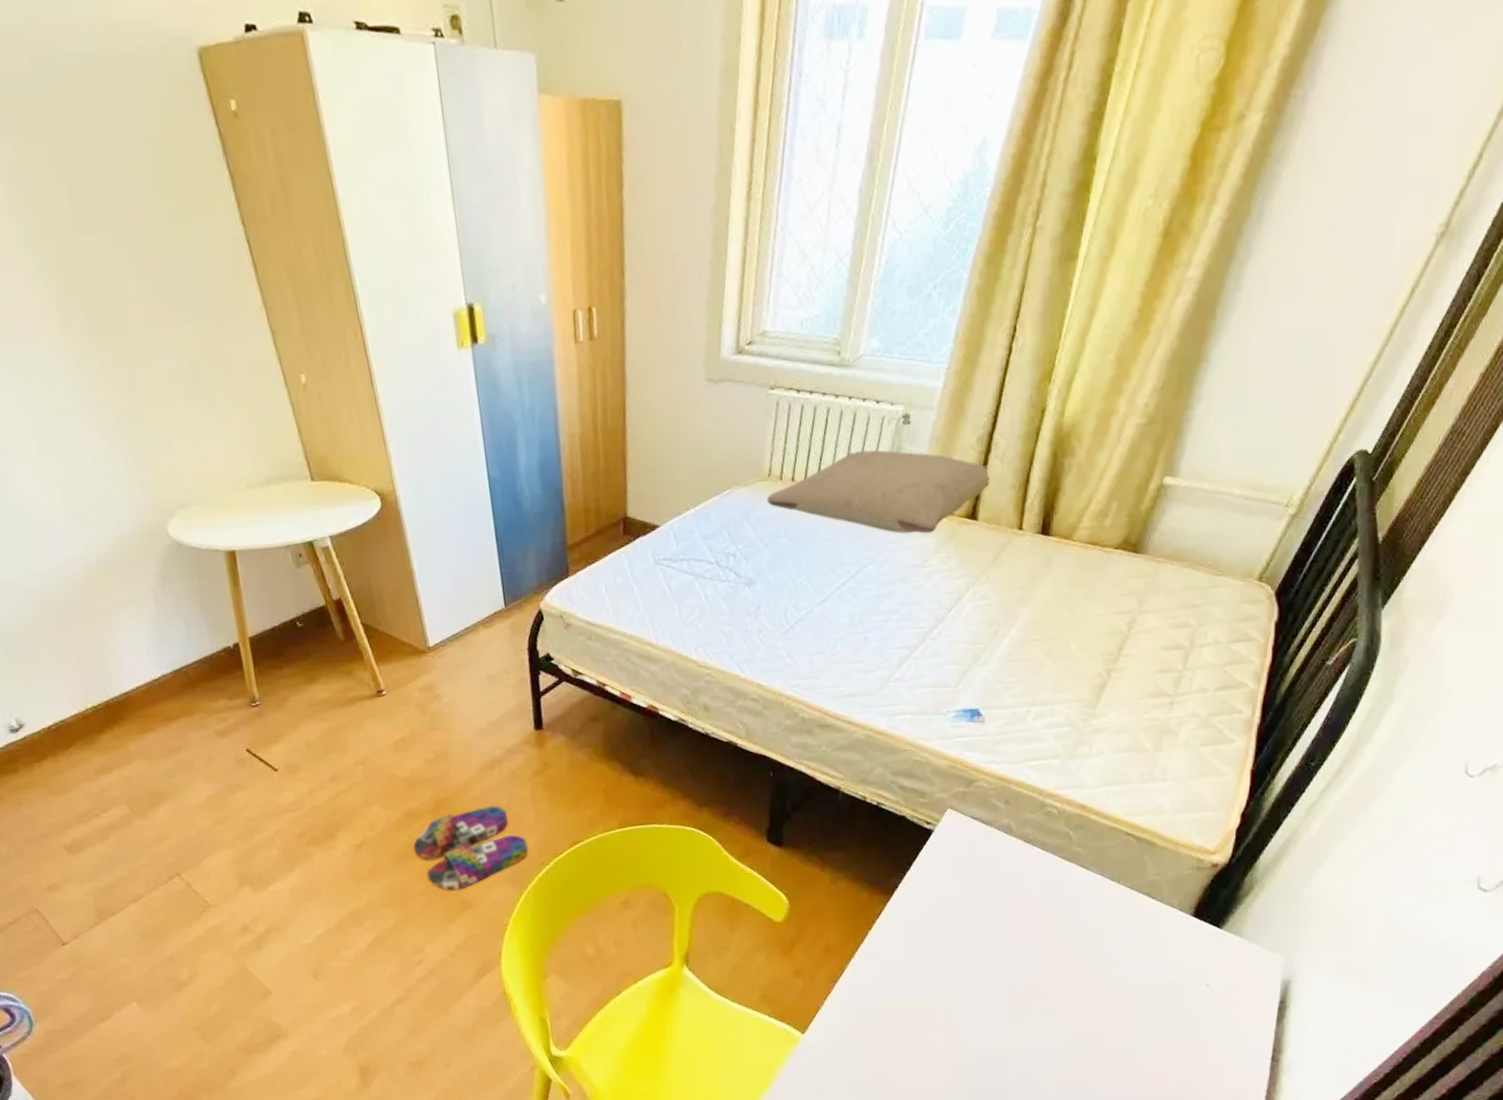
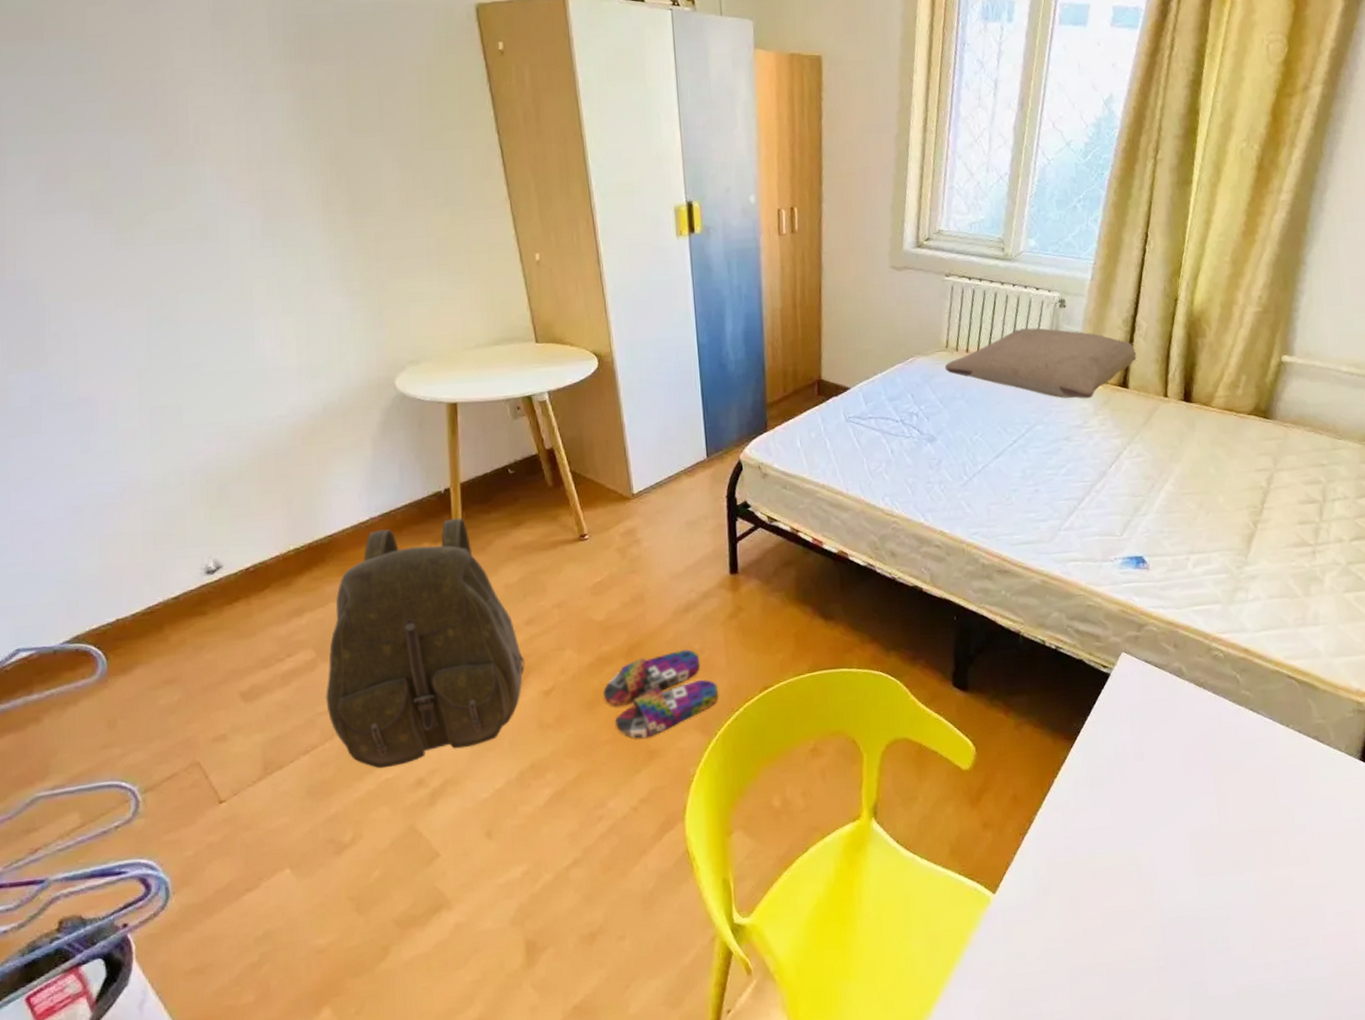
backpack: none [140,673,334,916] -> present [326,517,525,769]

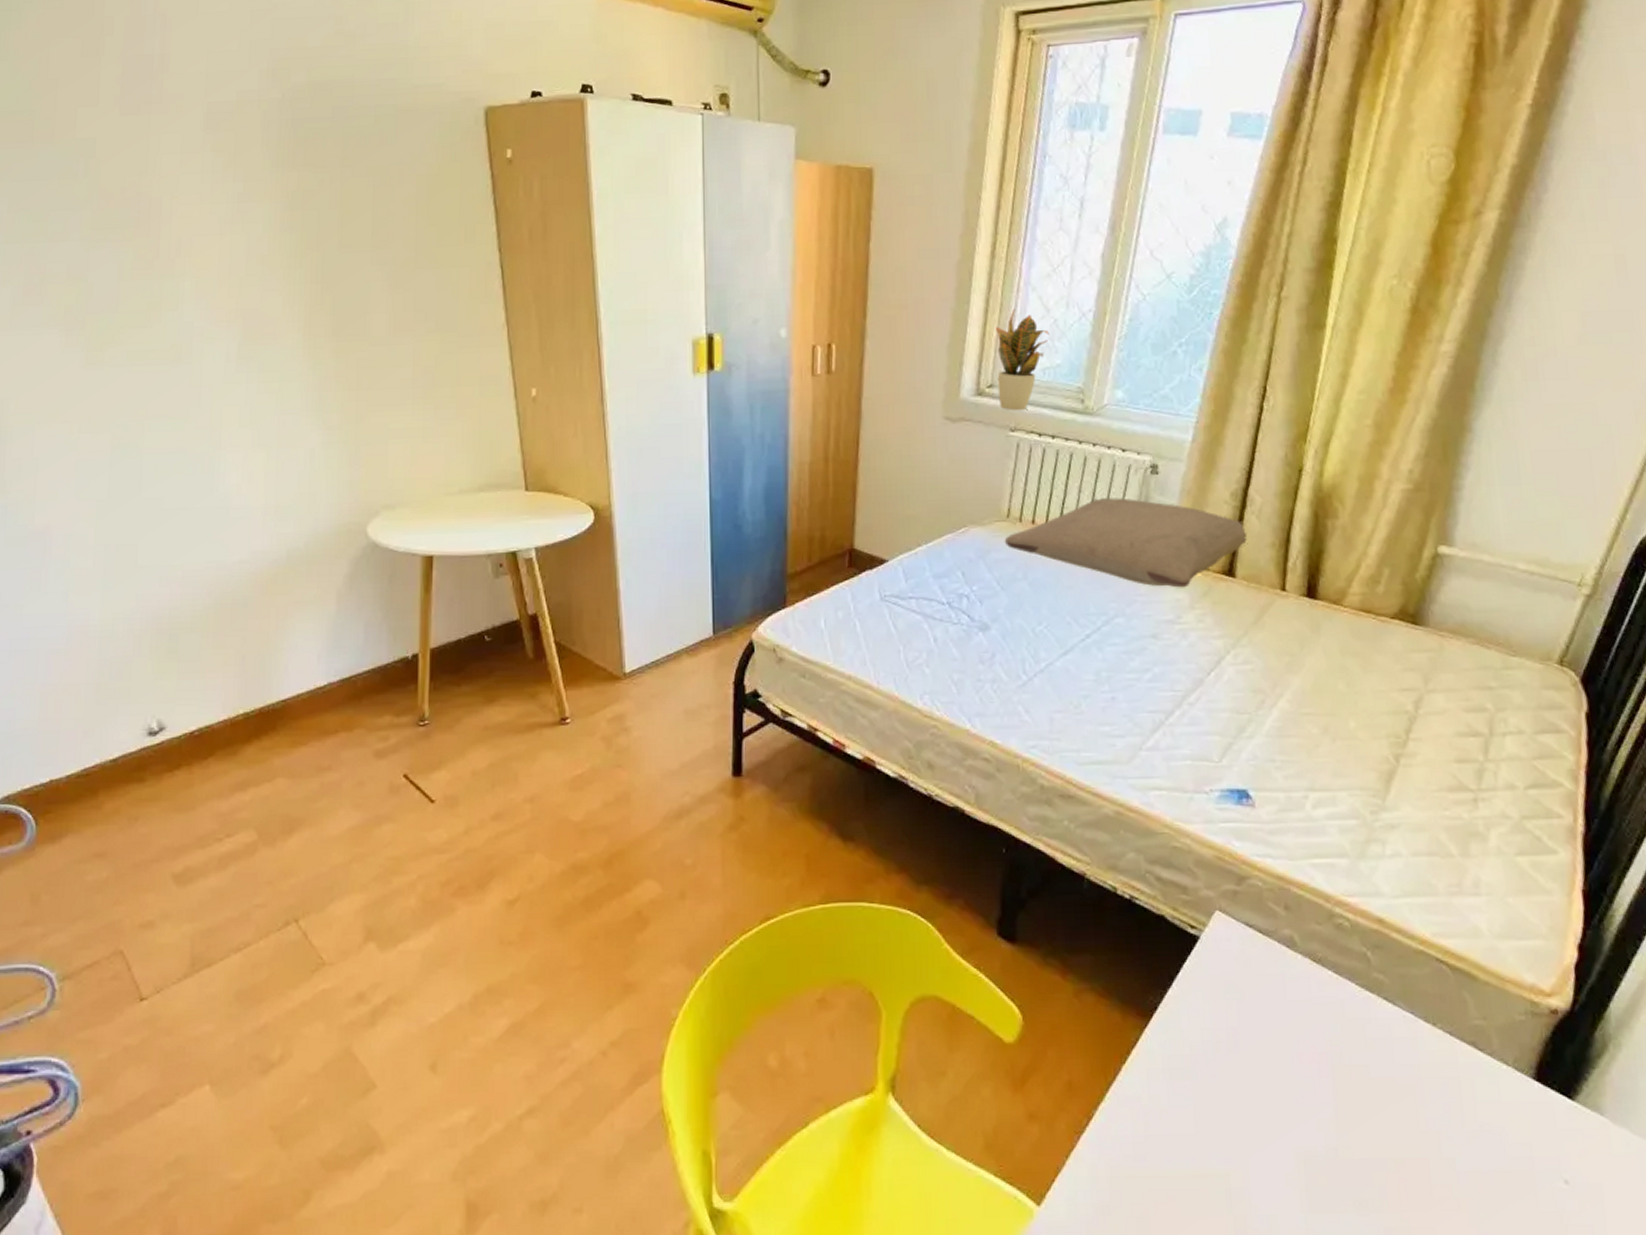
backpack: present [326,517,525,769] -> none [264,689,488,977]
slippers: present [603,650,718,739] -> none [576,864,710,968]
potted plant: none [930,174,974,260] -> present [996,309,1050,411]

